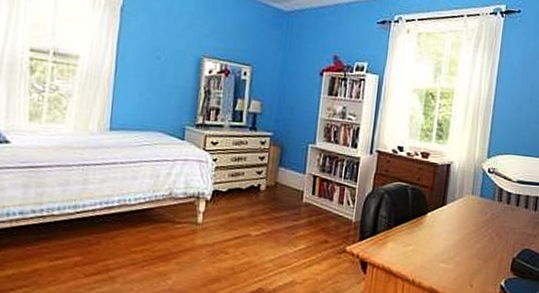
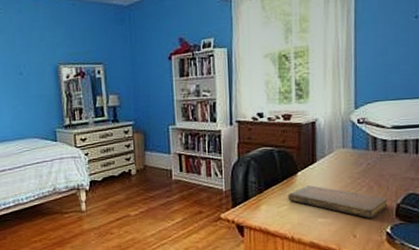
notebook: none [415,228,506,269] -> present [288,185,388,218]

